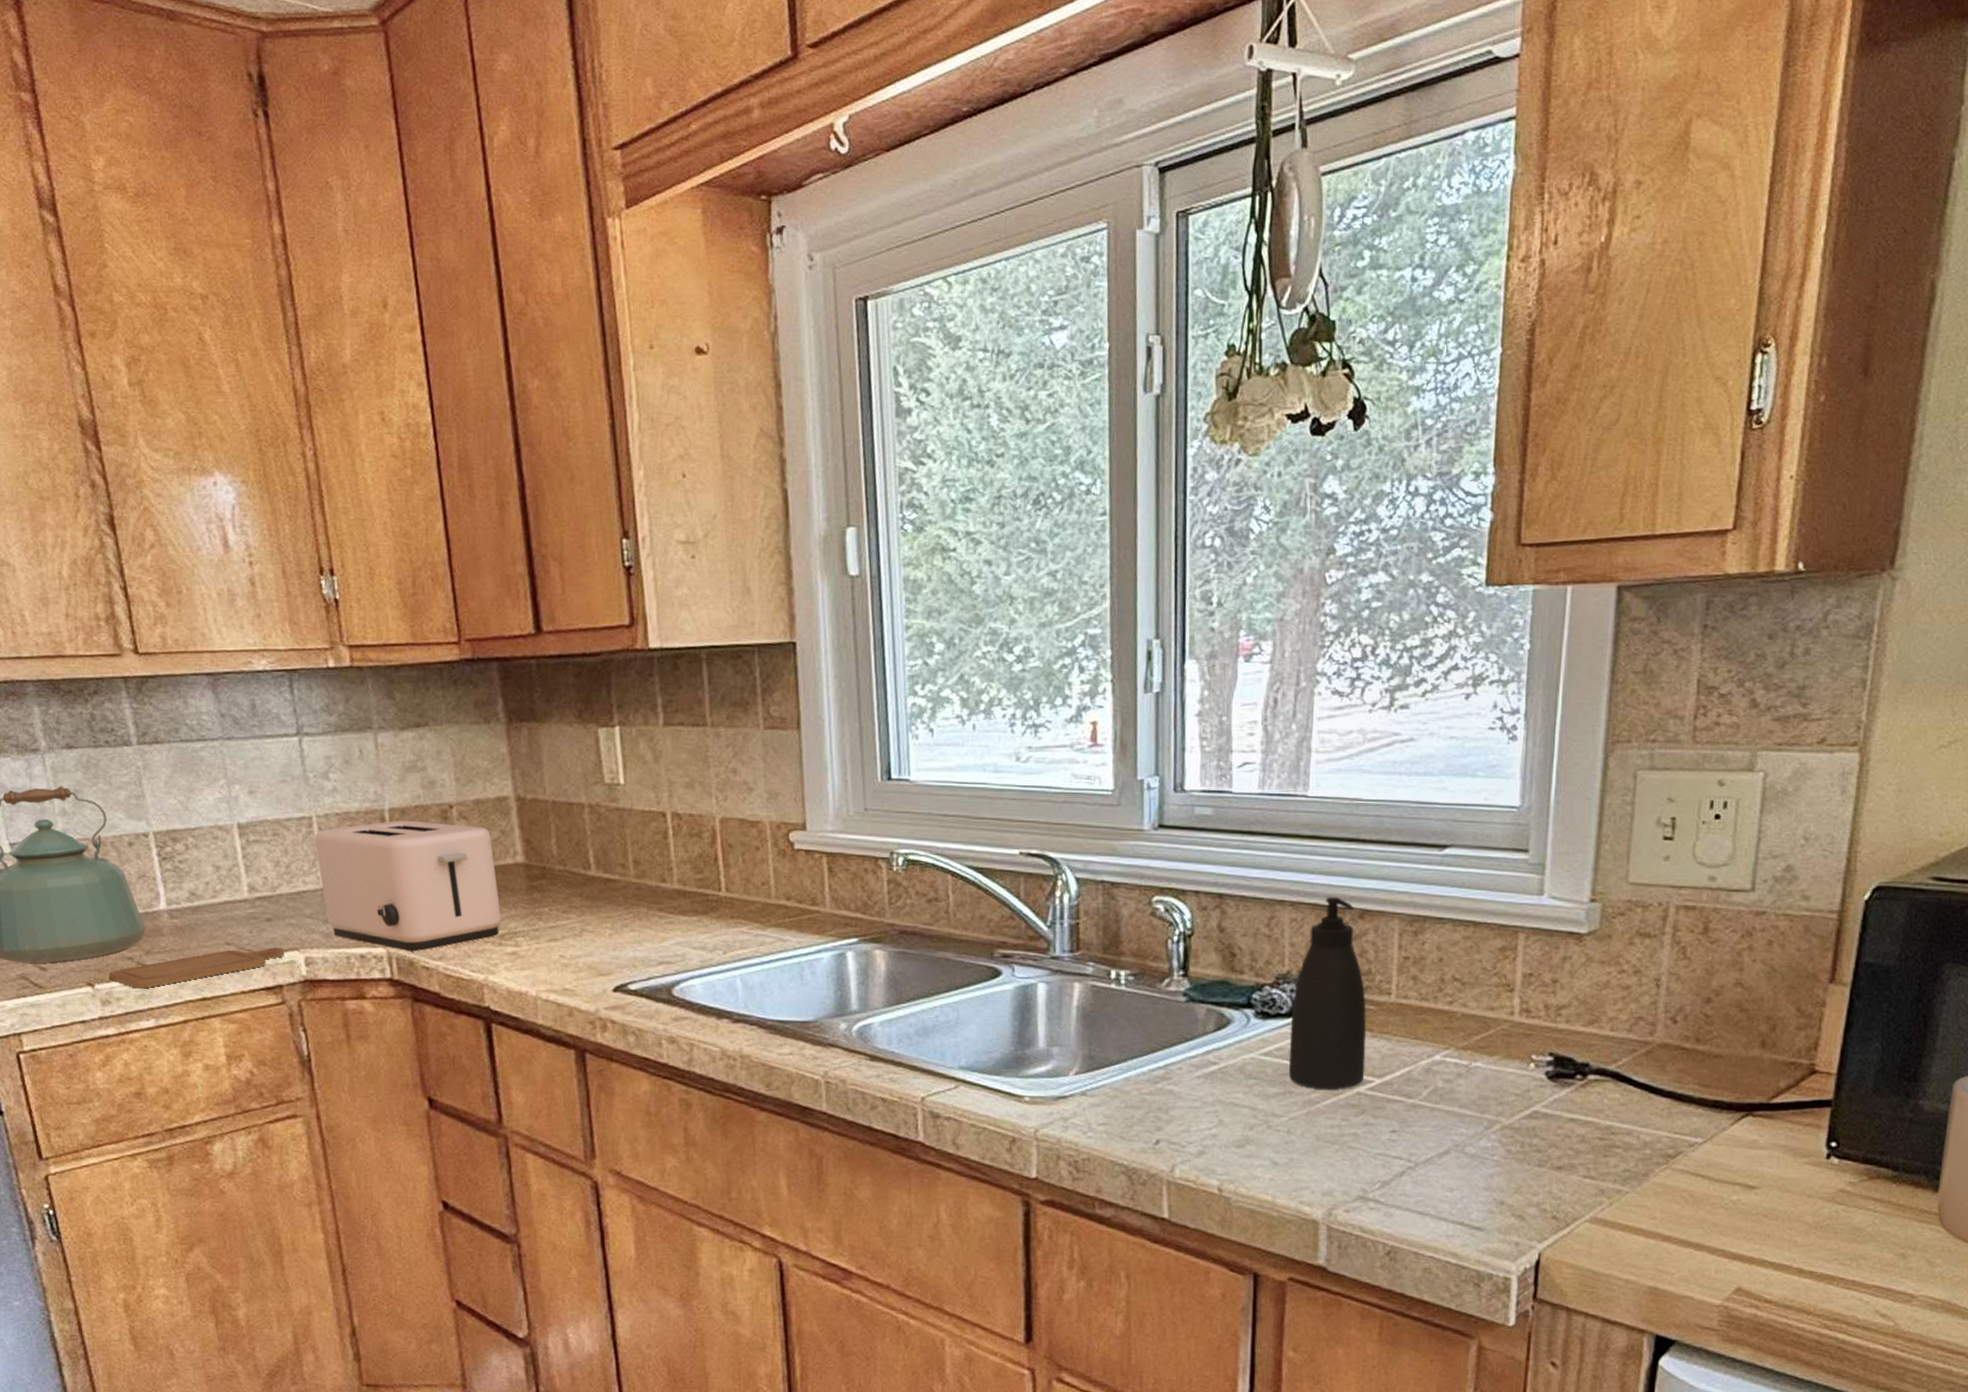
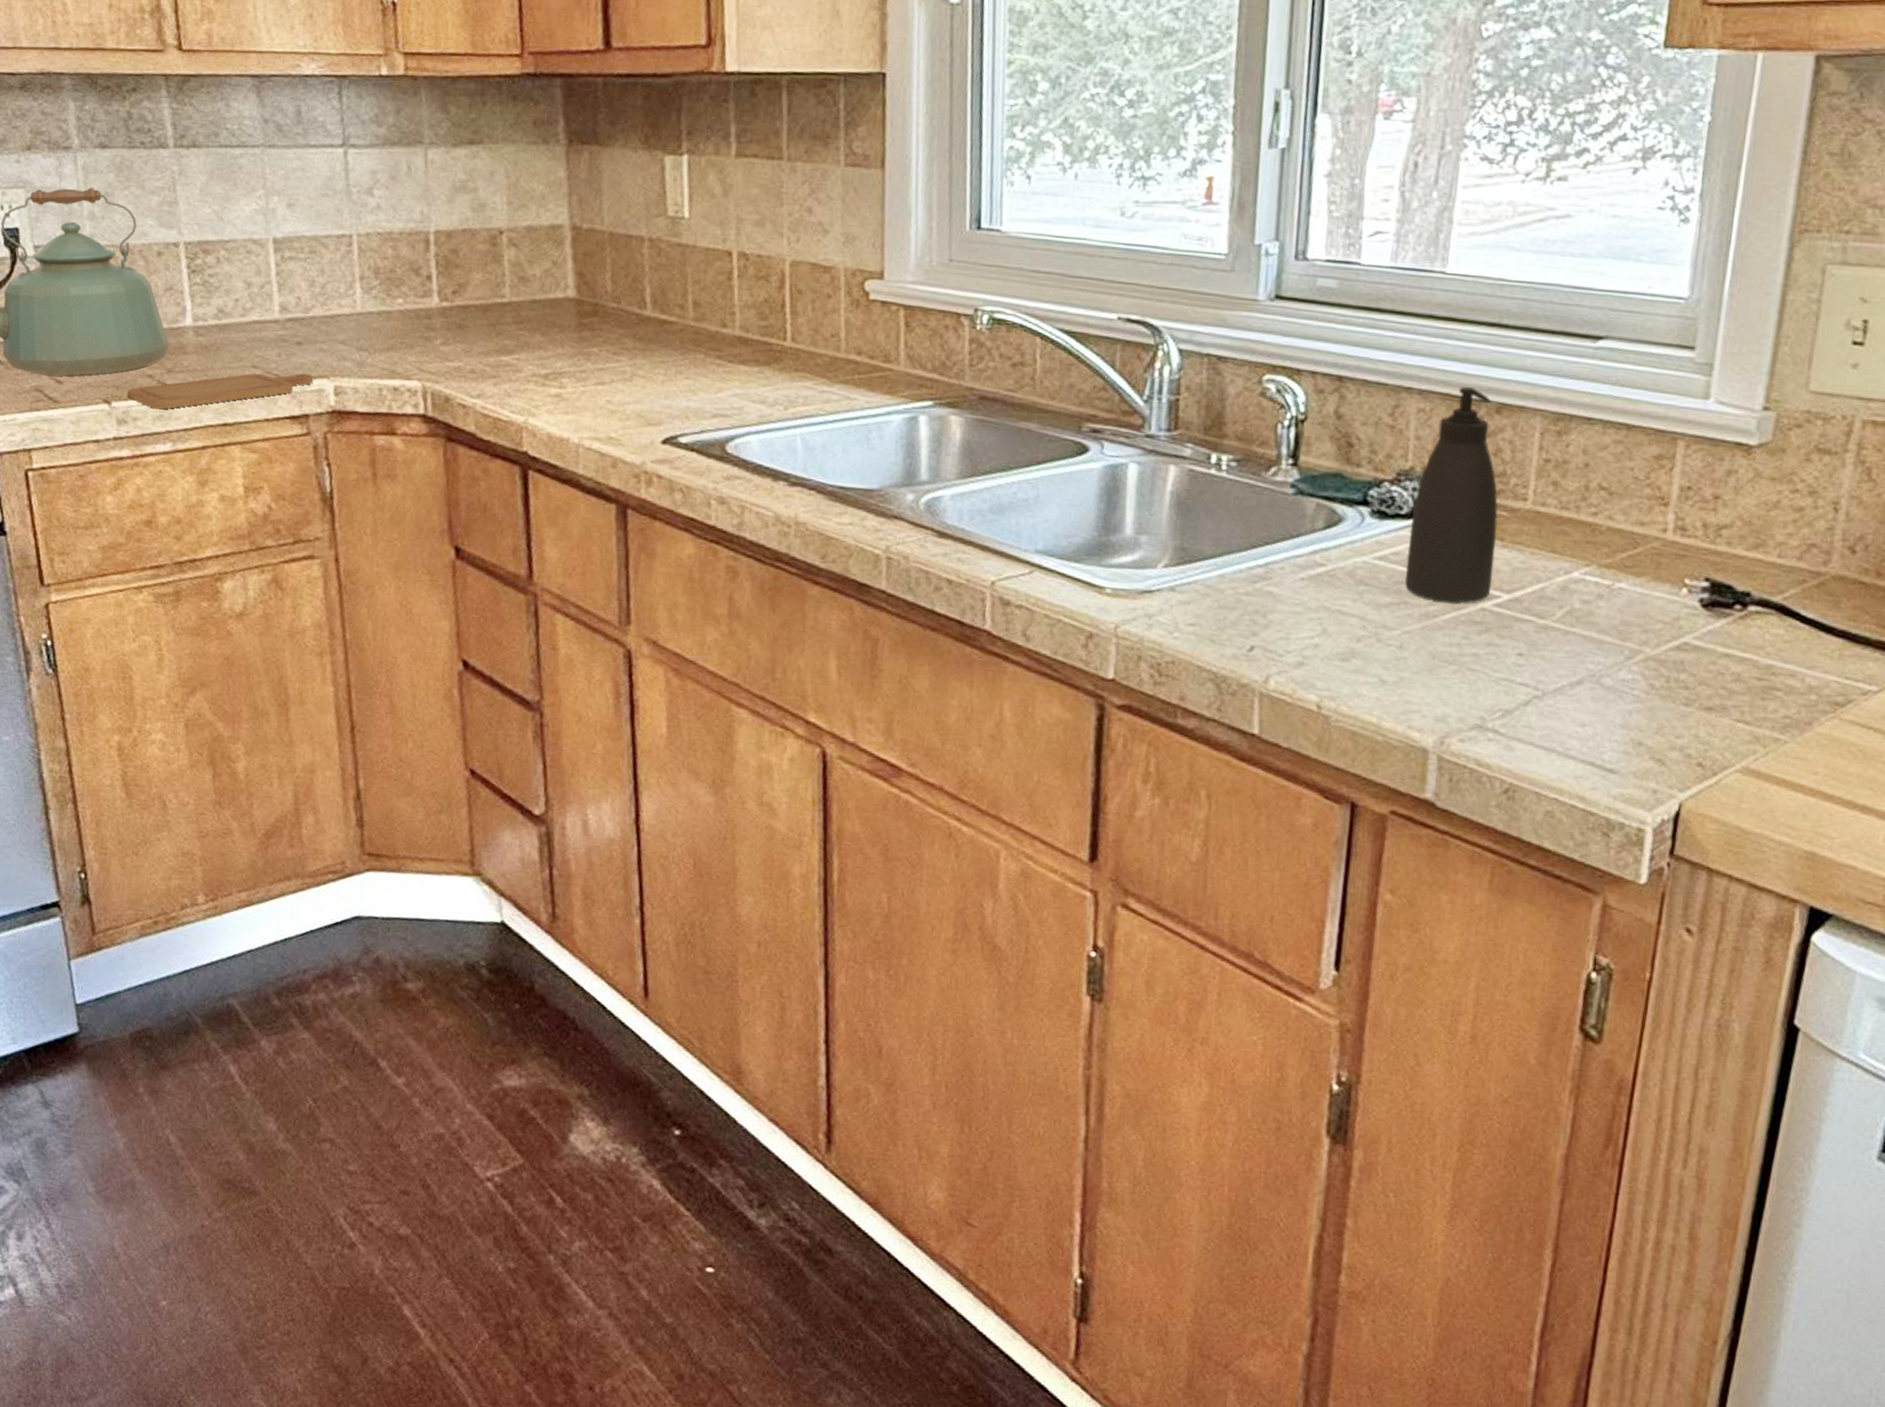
toaster: present [314,820,502,952] -> none [353,243,547,387]

